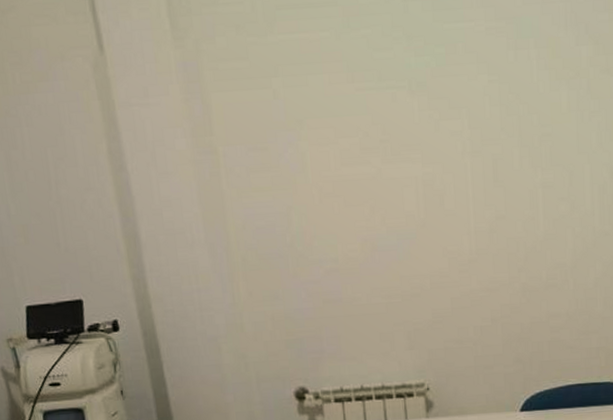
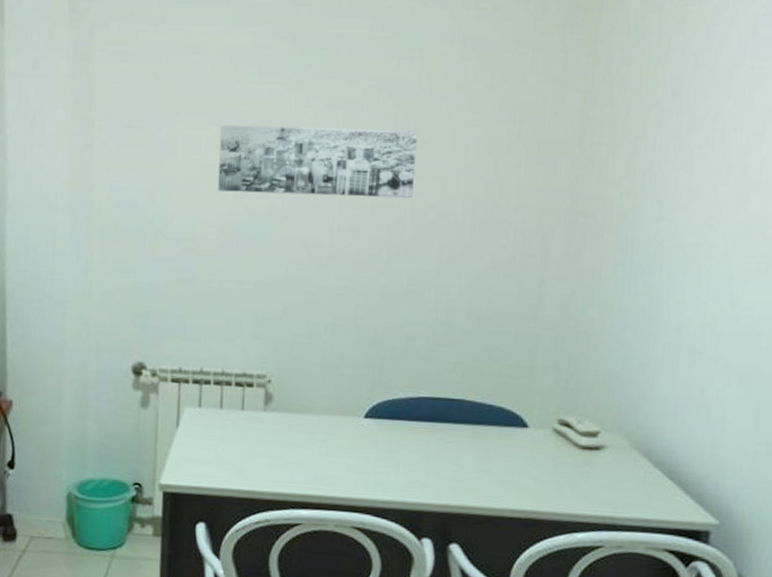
wall art: none [346,122,543,207] -> present [218,124,418,199]

